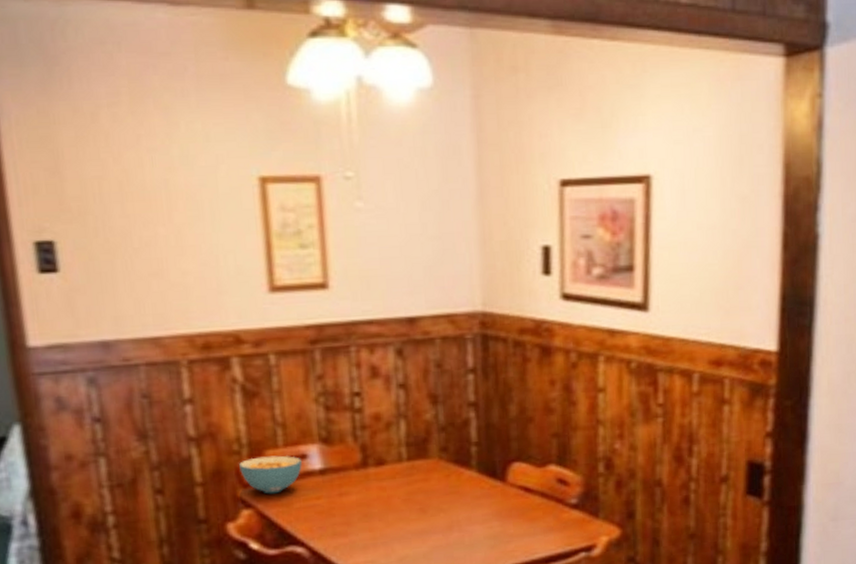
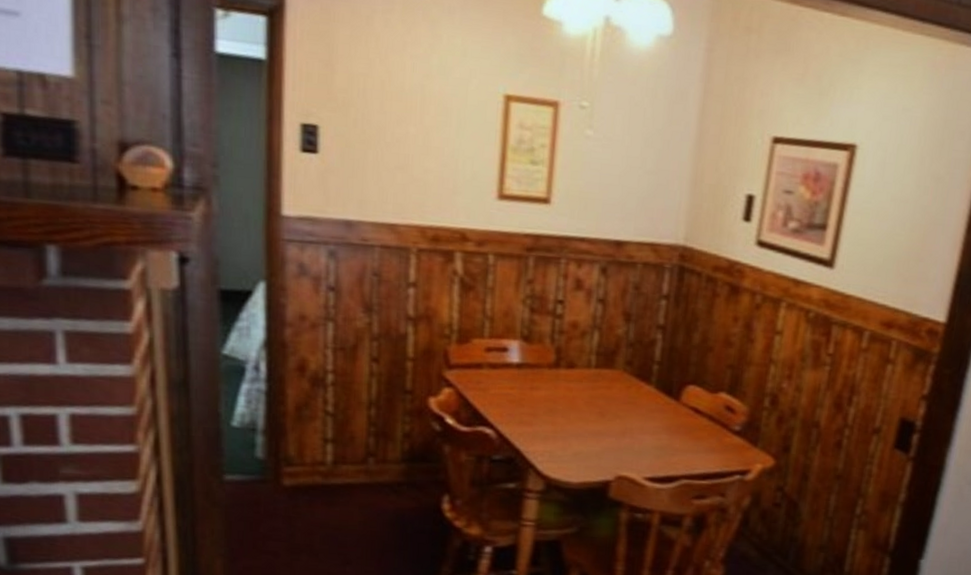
cereal bowl: present [239,455,302,494] -> none [447,343,503,378]

